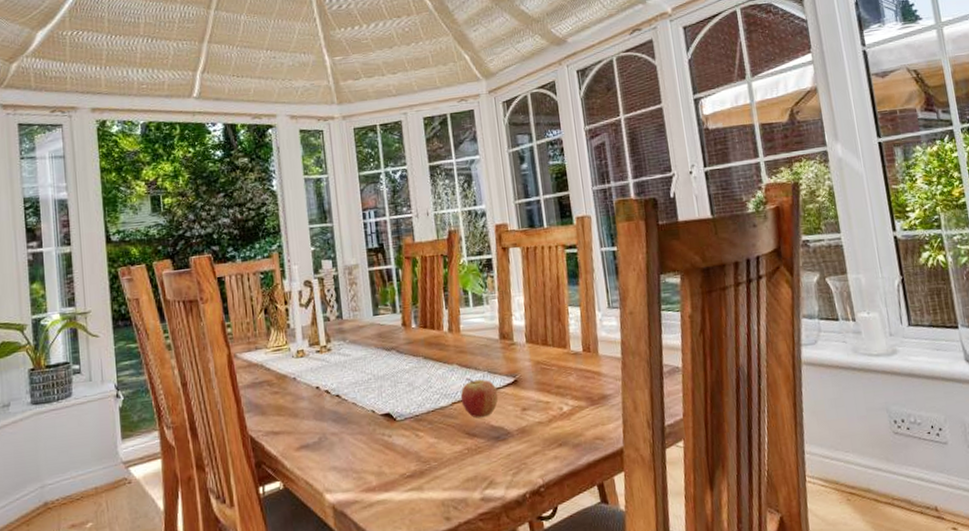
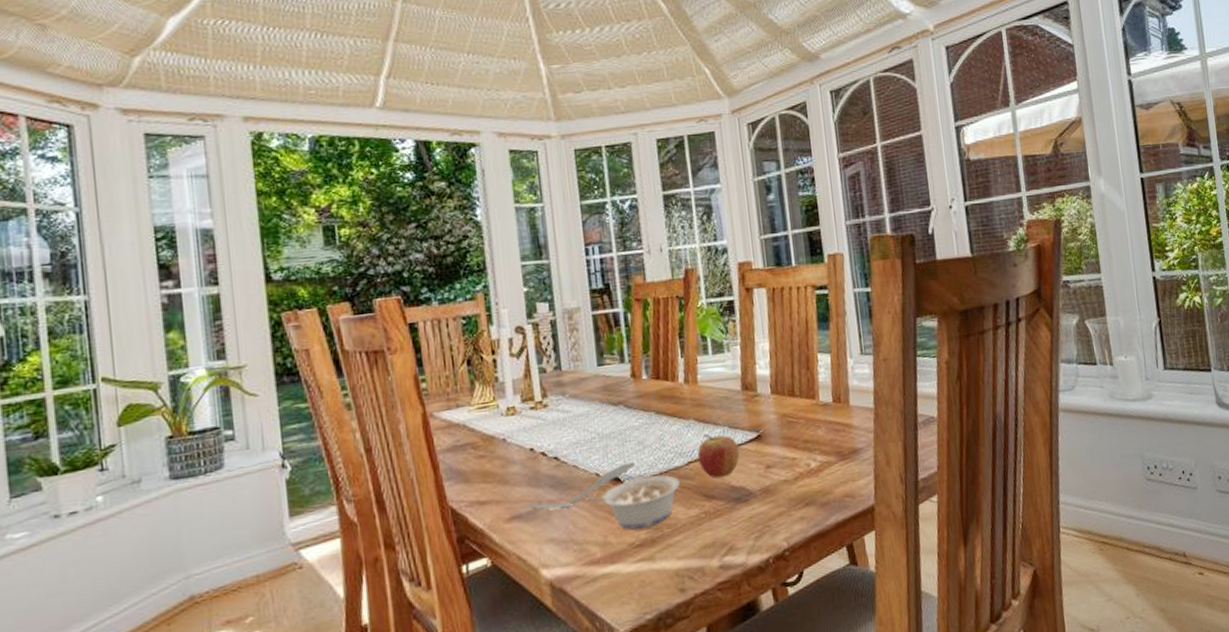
spatula: none [316,402,406,442] -> present [530,462,635,510]
legume: none [363,413,446,462] -> present [586,474,681,530]

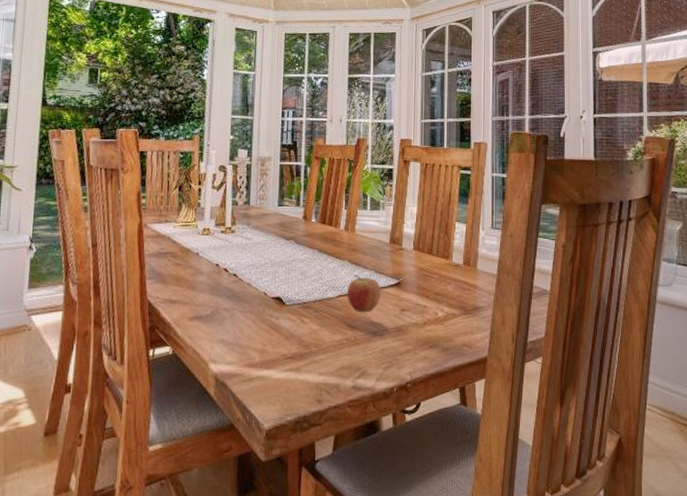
spatula: present [530,462,635,510] -> none [209,288,296,318]
legume: present [586,474,681,530] -> none [253,301,330,345]

